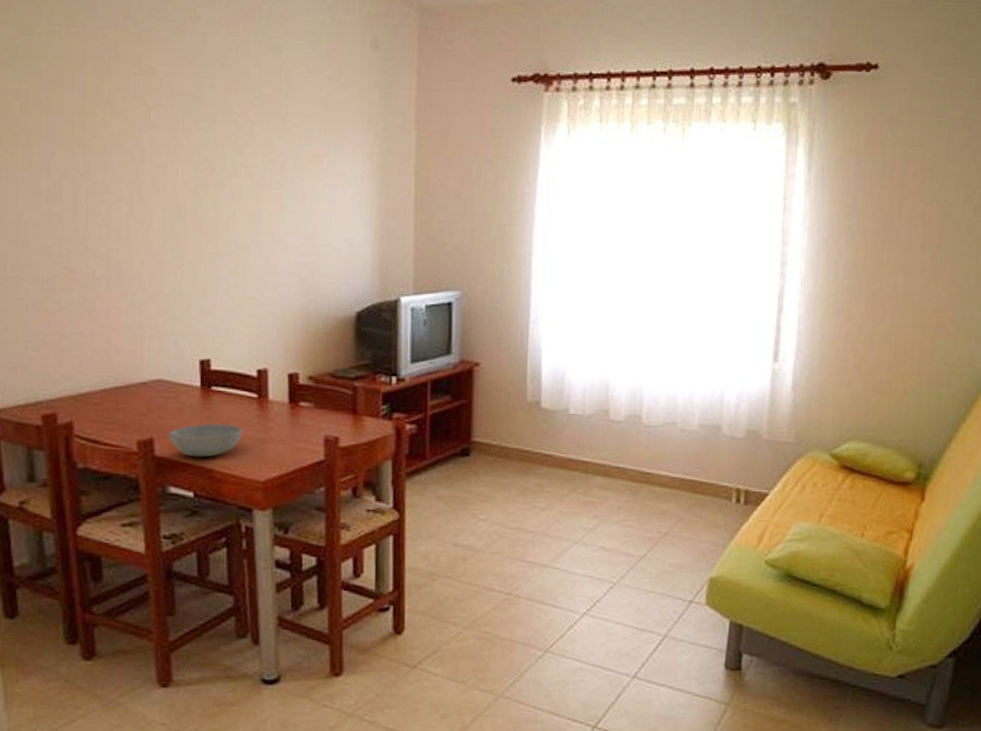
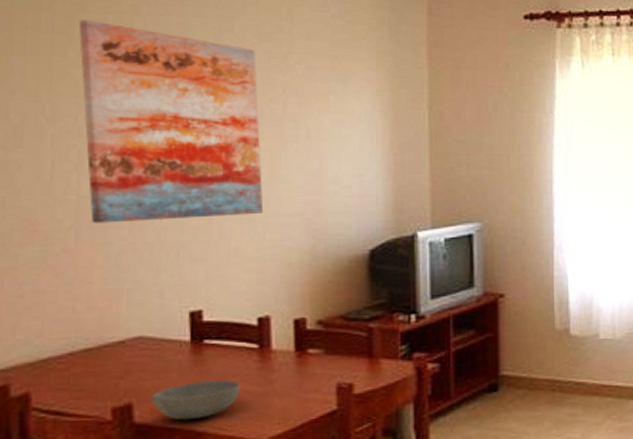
wall art: none [105,81,263,275] -> present [78,20,264,223]

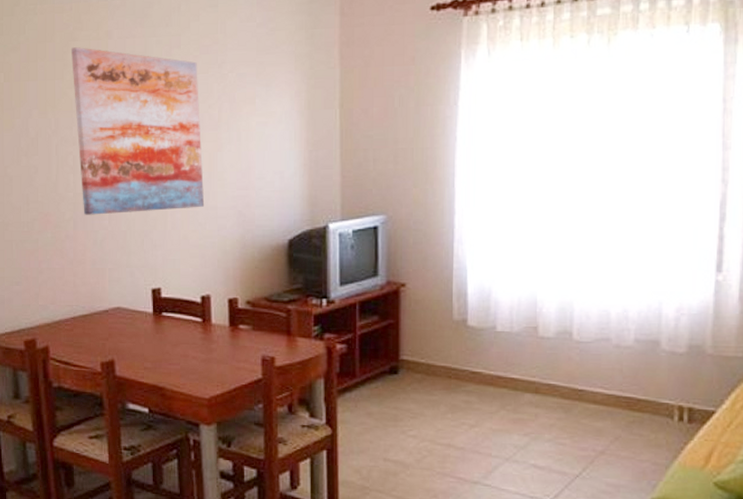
bowl: present [150,380,241,421] -> none [126,345,189,377]

